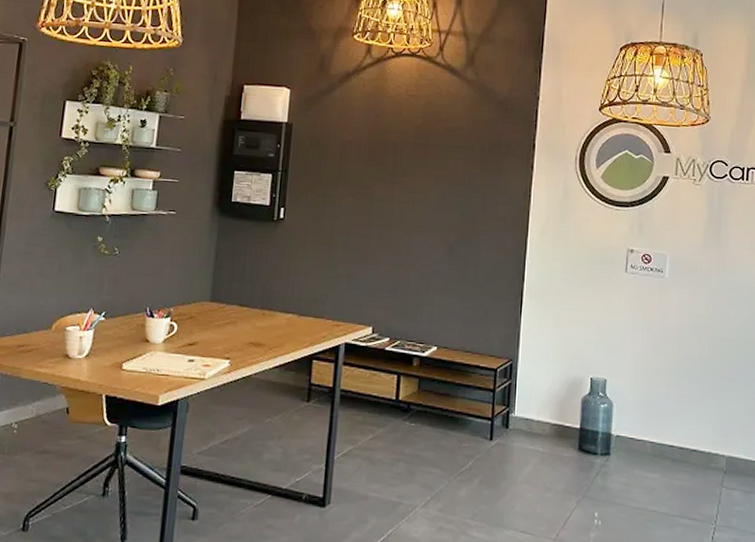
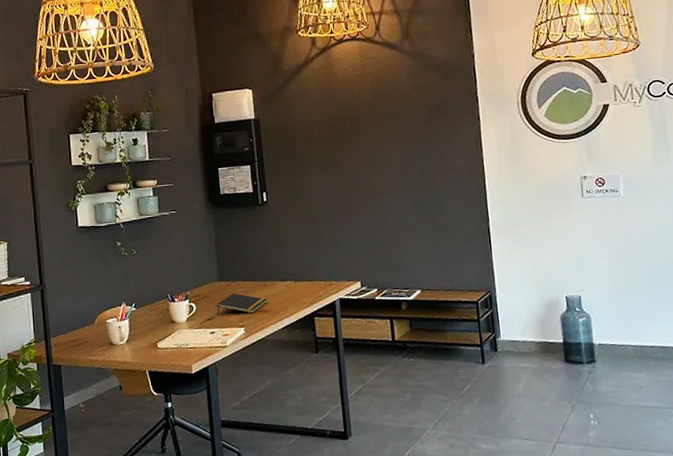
notepad: none [200,318,262,345] -> present [216,293,267,315]

